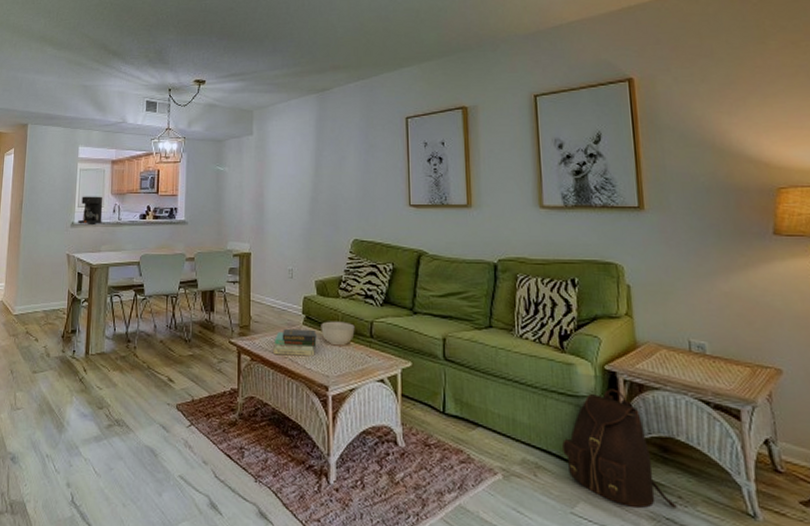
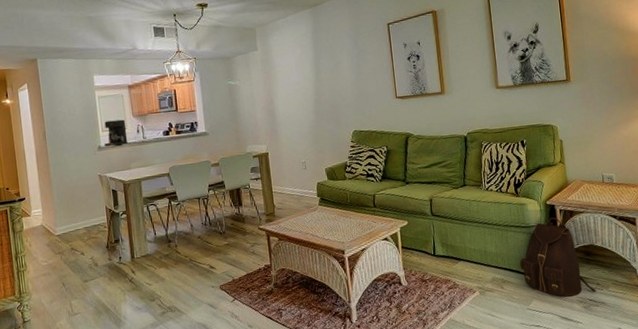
books: present [273,329,318,357] -> none [296,208,332,233]
bowl: present [321,321,355,346] -> none [333,197,362,218]

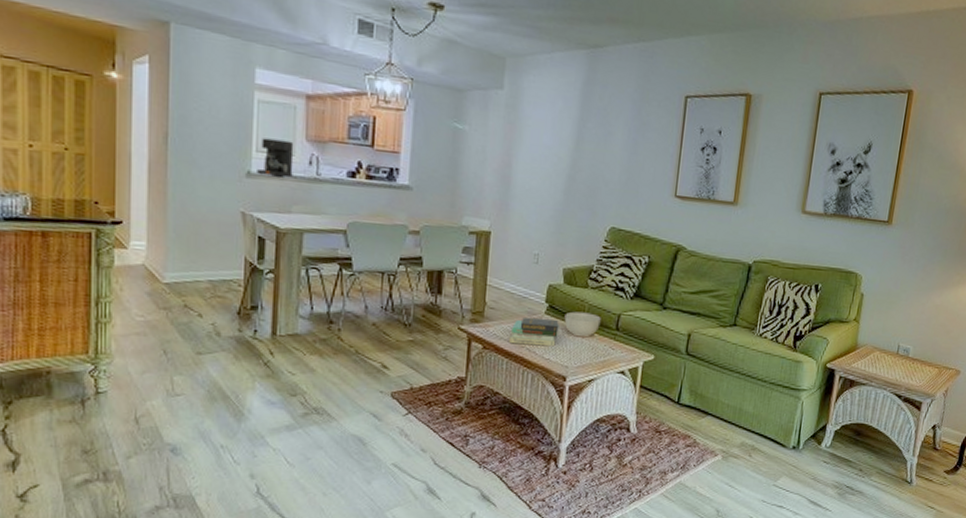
books: none [296,208,332,233] -> present [509,318,561,347]
bowl: none [333,197,362,218] -> present [564,311,601,338]
backpack: present [520,217,596,297] -> none [777,383,857,479]

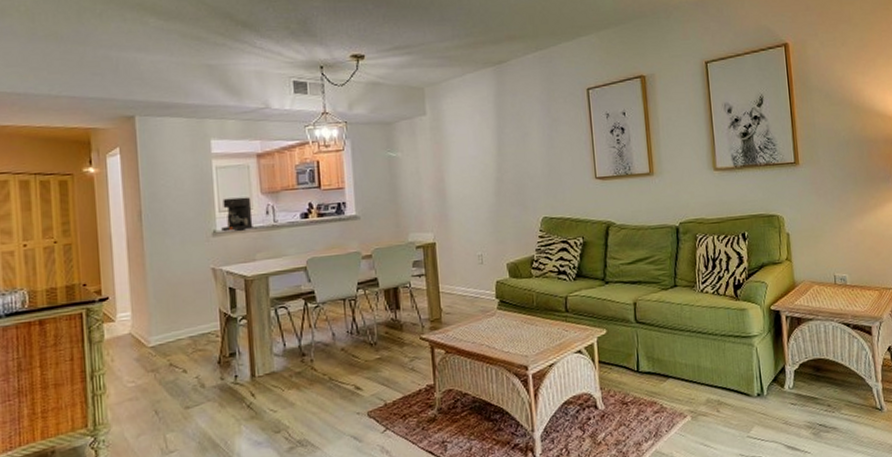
books: present [509,318,561,347] -> none [468,313,514,344]
bowl: present [564,311,601,338] -> none [516,300,550,326]

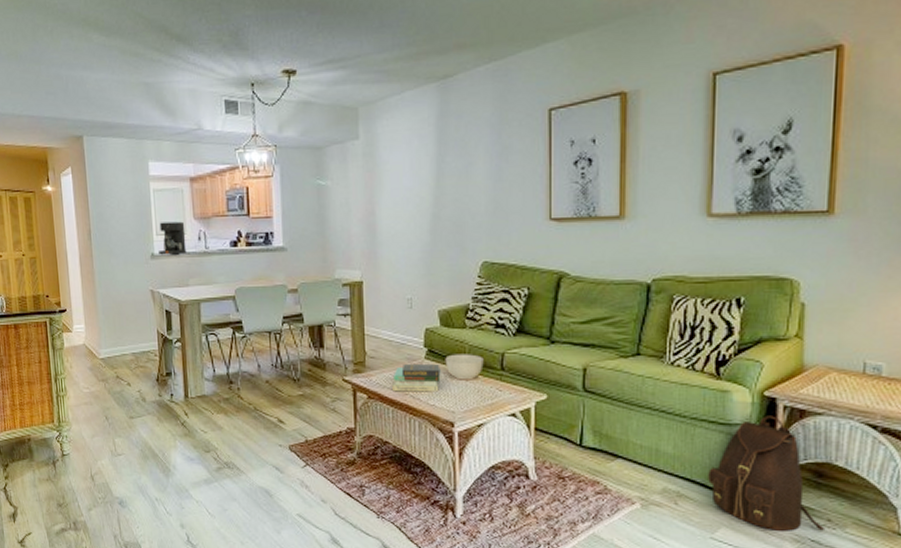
books: none [468,313,514,344] -> present [392,365,442,392]
bowl: none [516,300,550,326] -> present [445,354,484,380]
backpack: none [739,325,827,422] -> present [708,415,824,531]

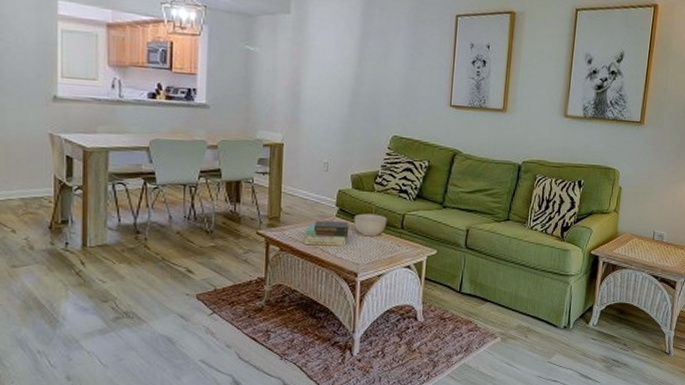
coffee maker: present [158,221,187,255] -> none [63,64,97,101]
backpack: present [708,415,824,531] -> none [549,269,622,354]

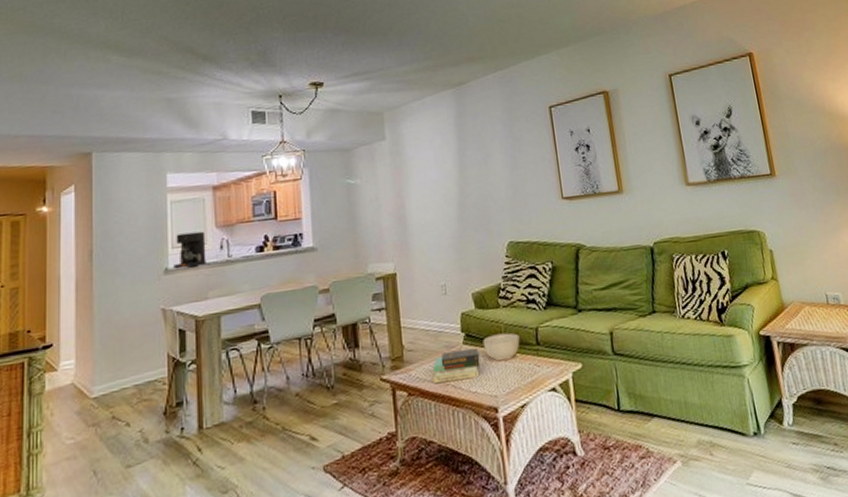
coffee maker: none [63,64,97,101] -> present [174,231,207,270]

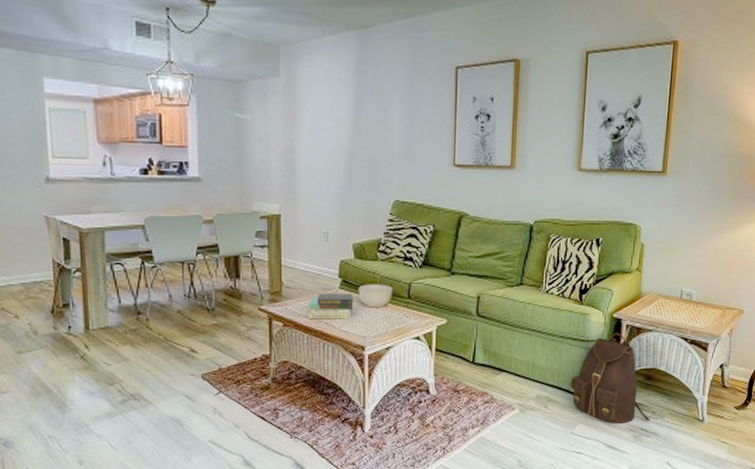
coffee maker: present [174,231,207,270] -> none [55,144,89,180]
backpack: none [732,352,835,465] -> present [570,333,650,424]

